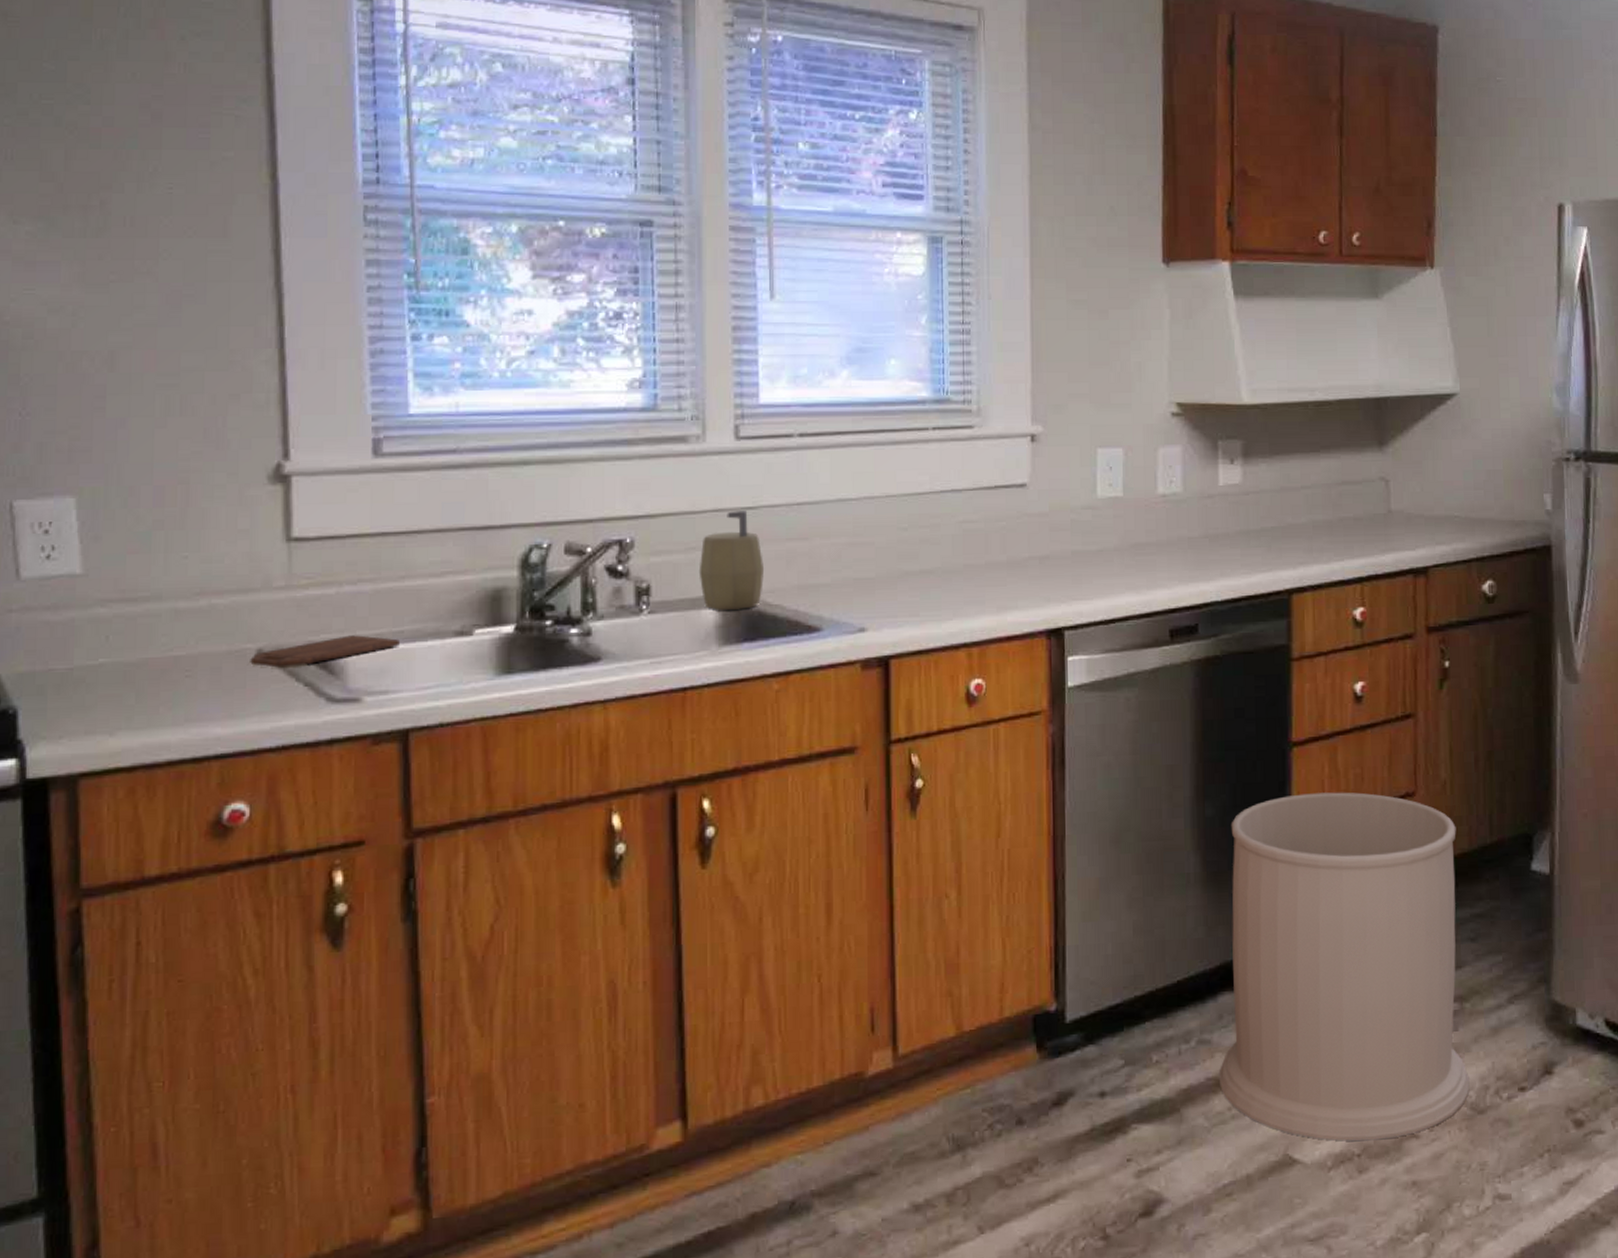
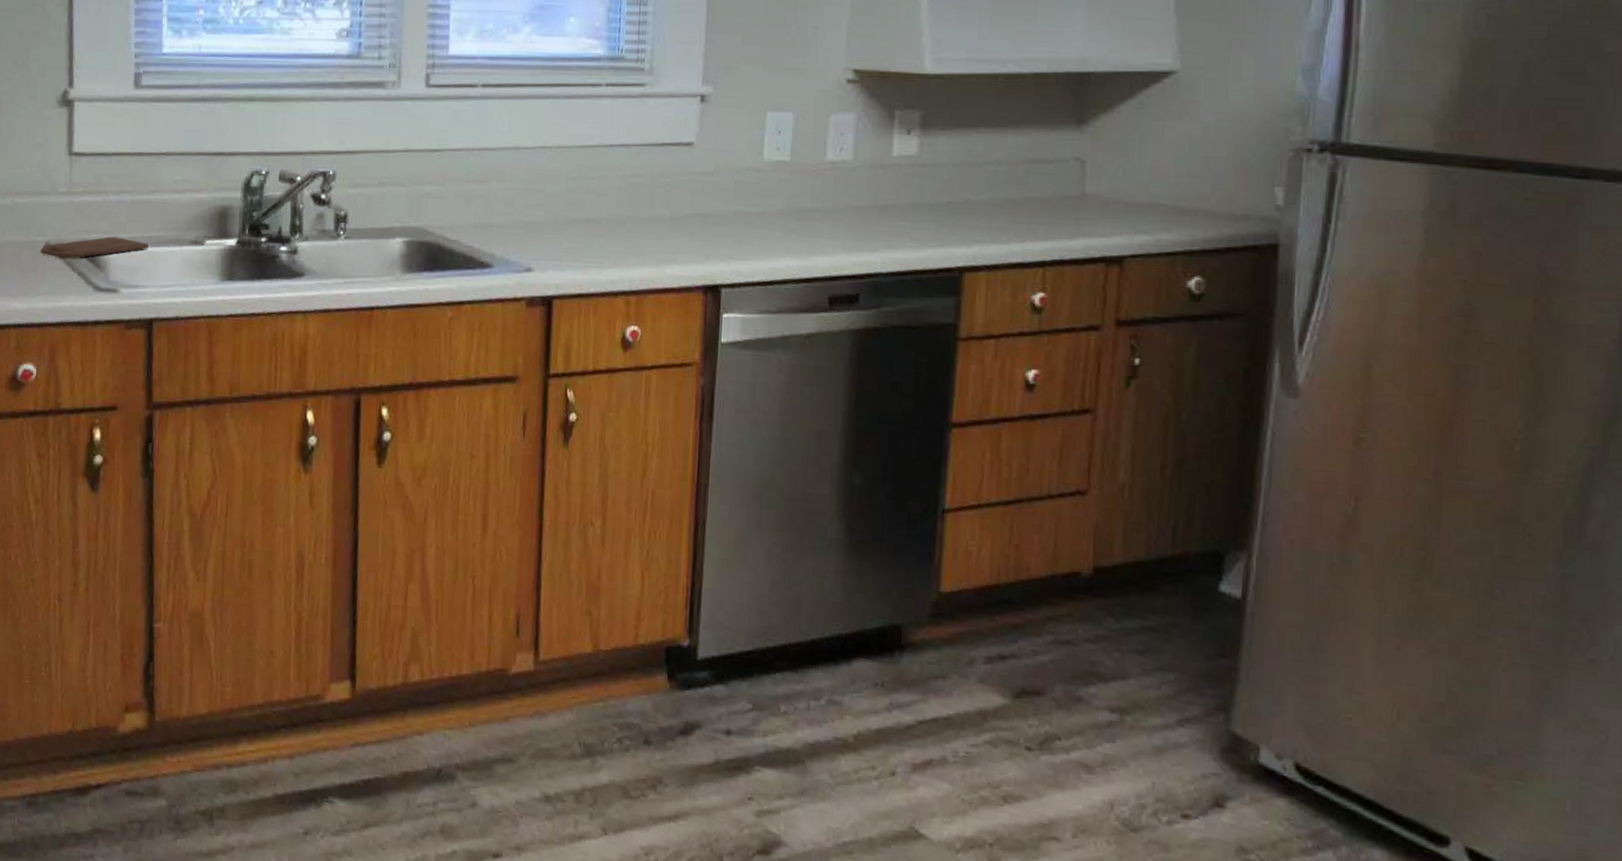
soap dispenser: present [698,511,764,610] -> none [388,152,445,242]
trash can: present [1220,792,1470,1142] -> none [848,476,1132,836]

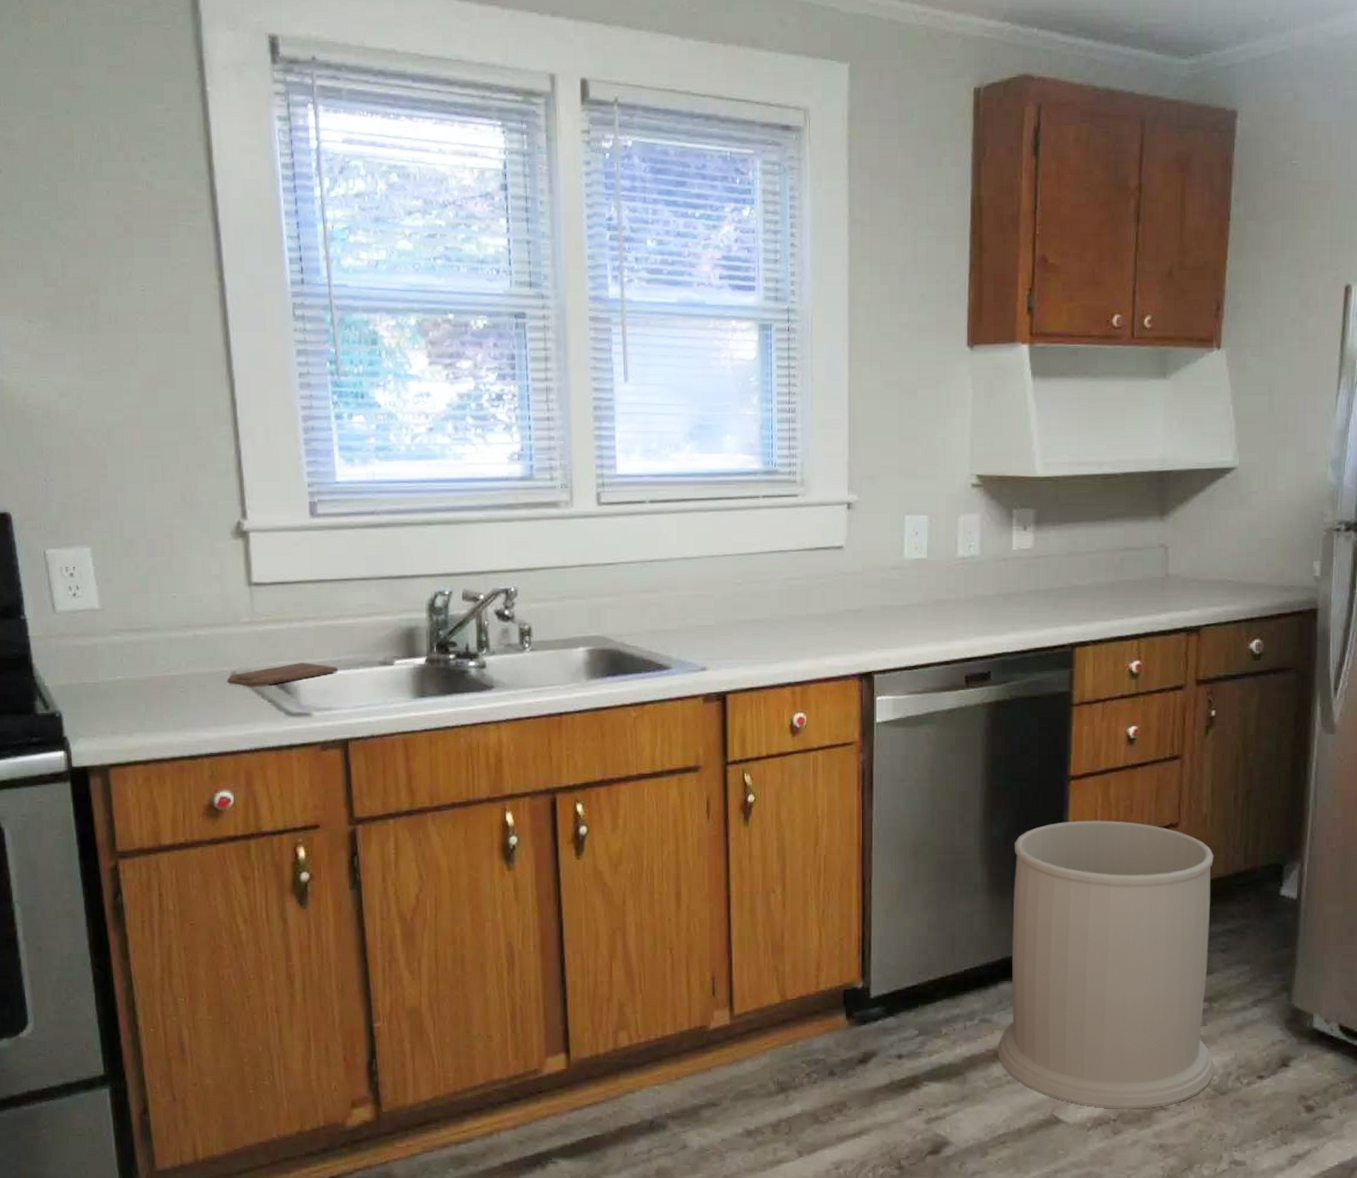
trash can: none [848,476,1132,836] -> present [998,820,1214,1109]

